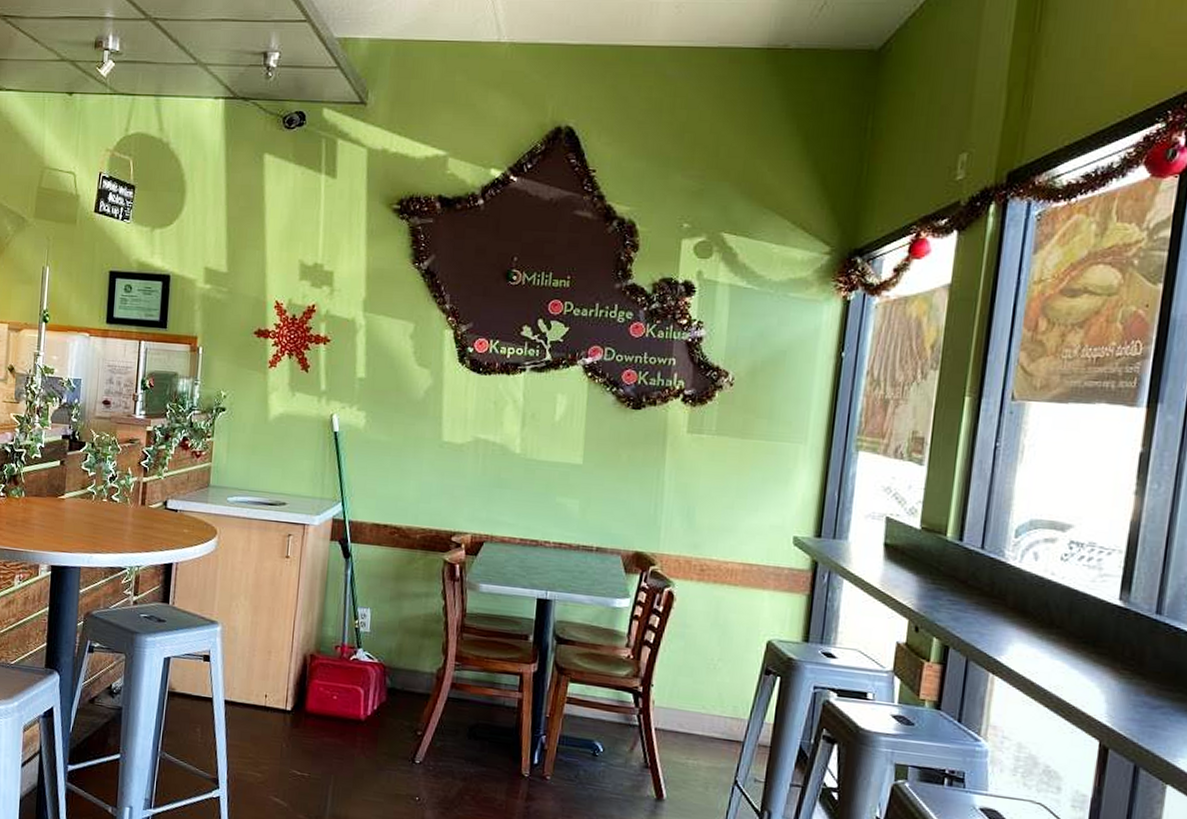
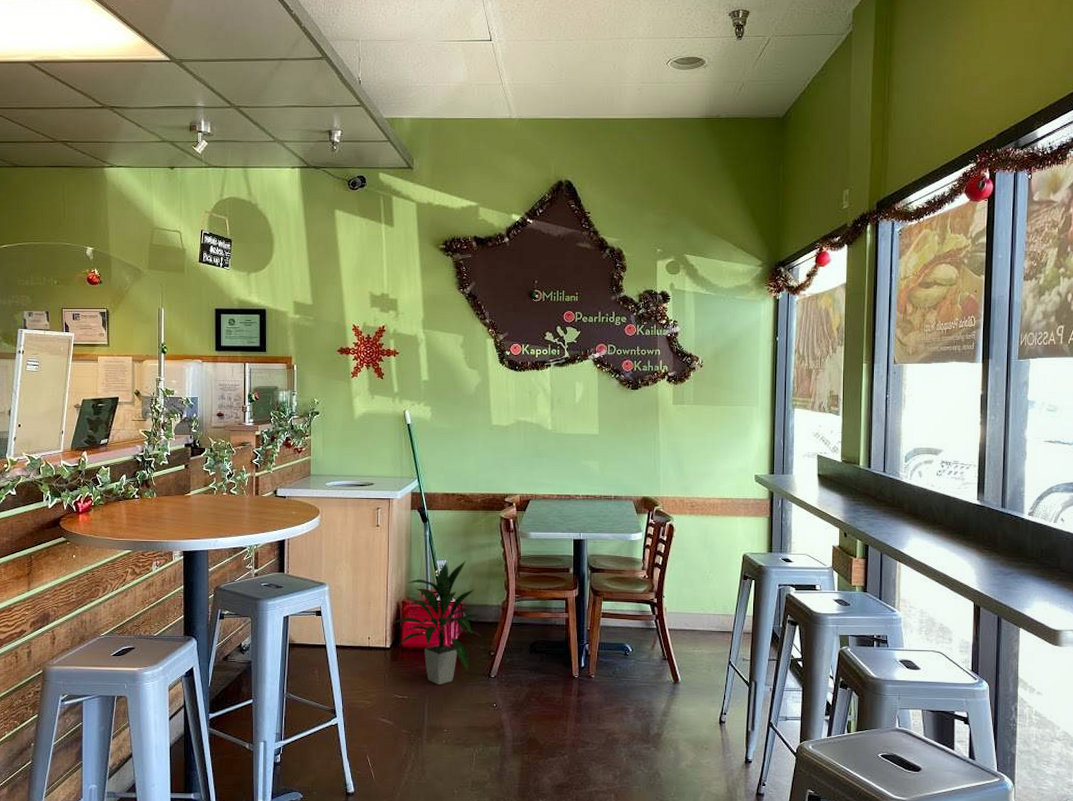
indoor plant: none [294,609,413,765] -> present [391,560,484,685]

